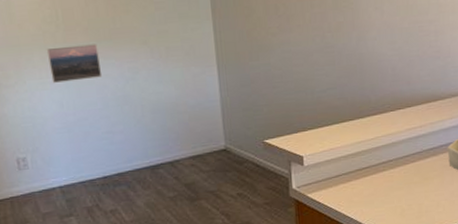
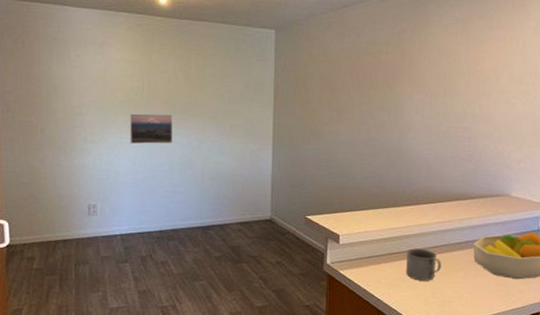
mug: none [376,159,415,194] -> present [405,248,441,281]

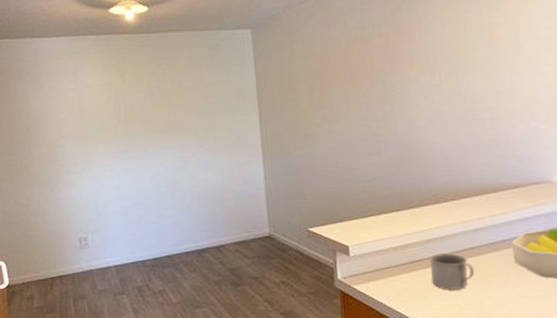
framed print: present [129,113,173,144] -> none [109,135,157,170]

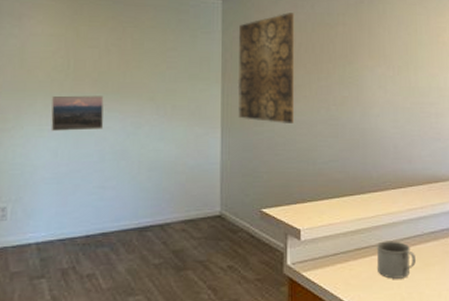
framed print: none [109,135,157,170] -> present [51,95,104,131]
wall art: none [271,31,334,145] -> present [237,13,295,123]

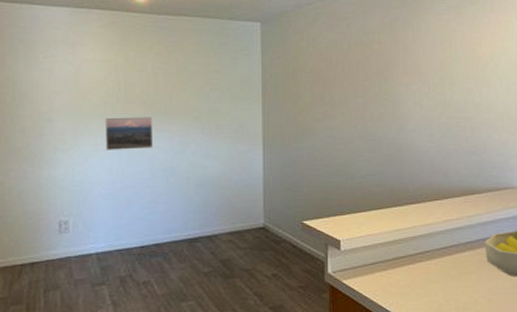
wall art: present [237,13,295,123] -> none [277,33,333,140]
mug: present [376,241,416,279] -> none [413,250,452,287]

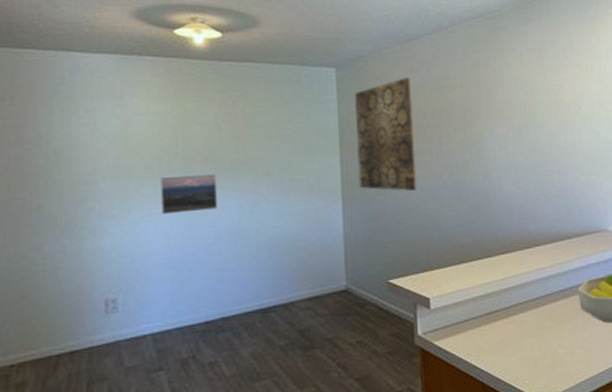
wall art: none [277,33,333,140] -> present [355,78,417,191]

